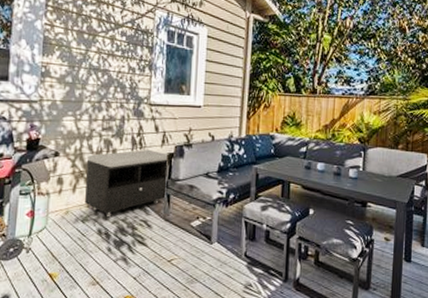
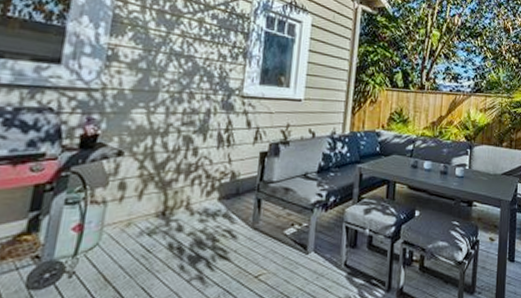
storage bench: present [85,149,170,216] -> none [154,147,263,227]

